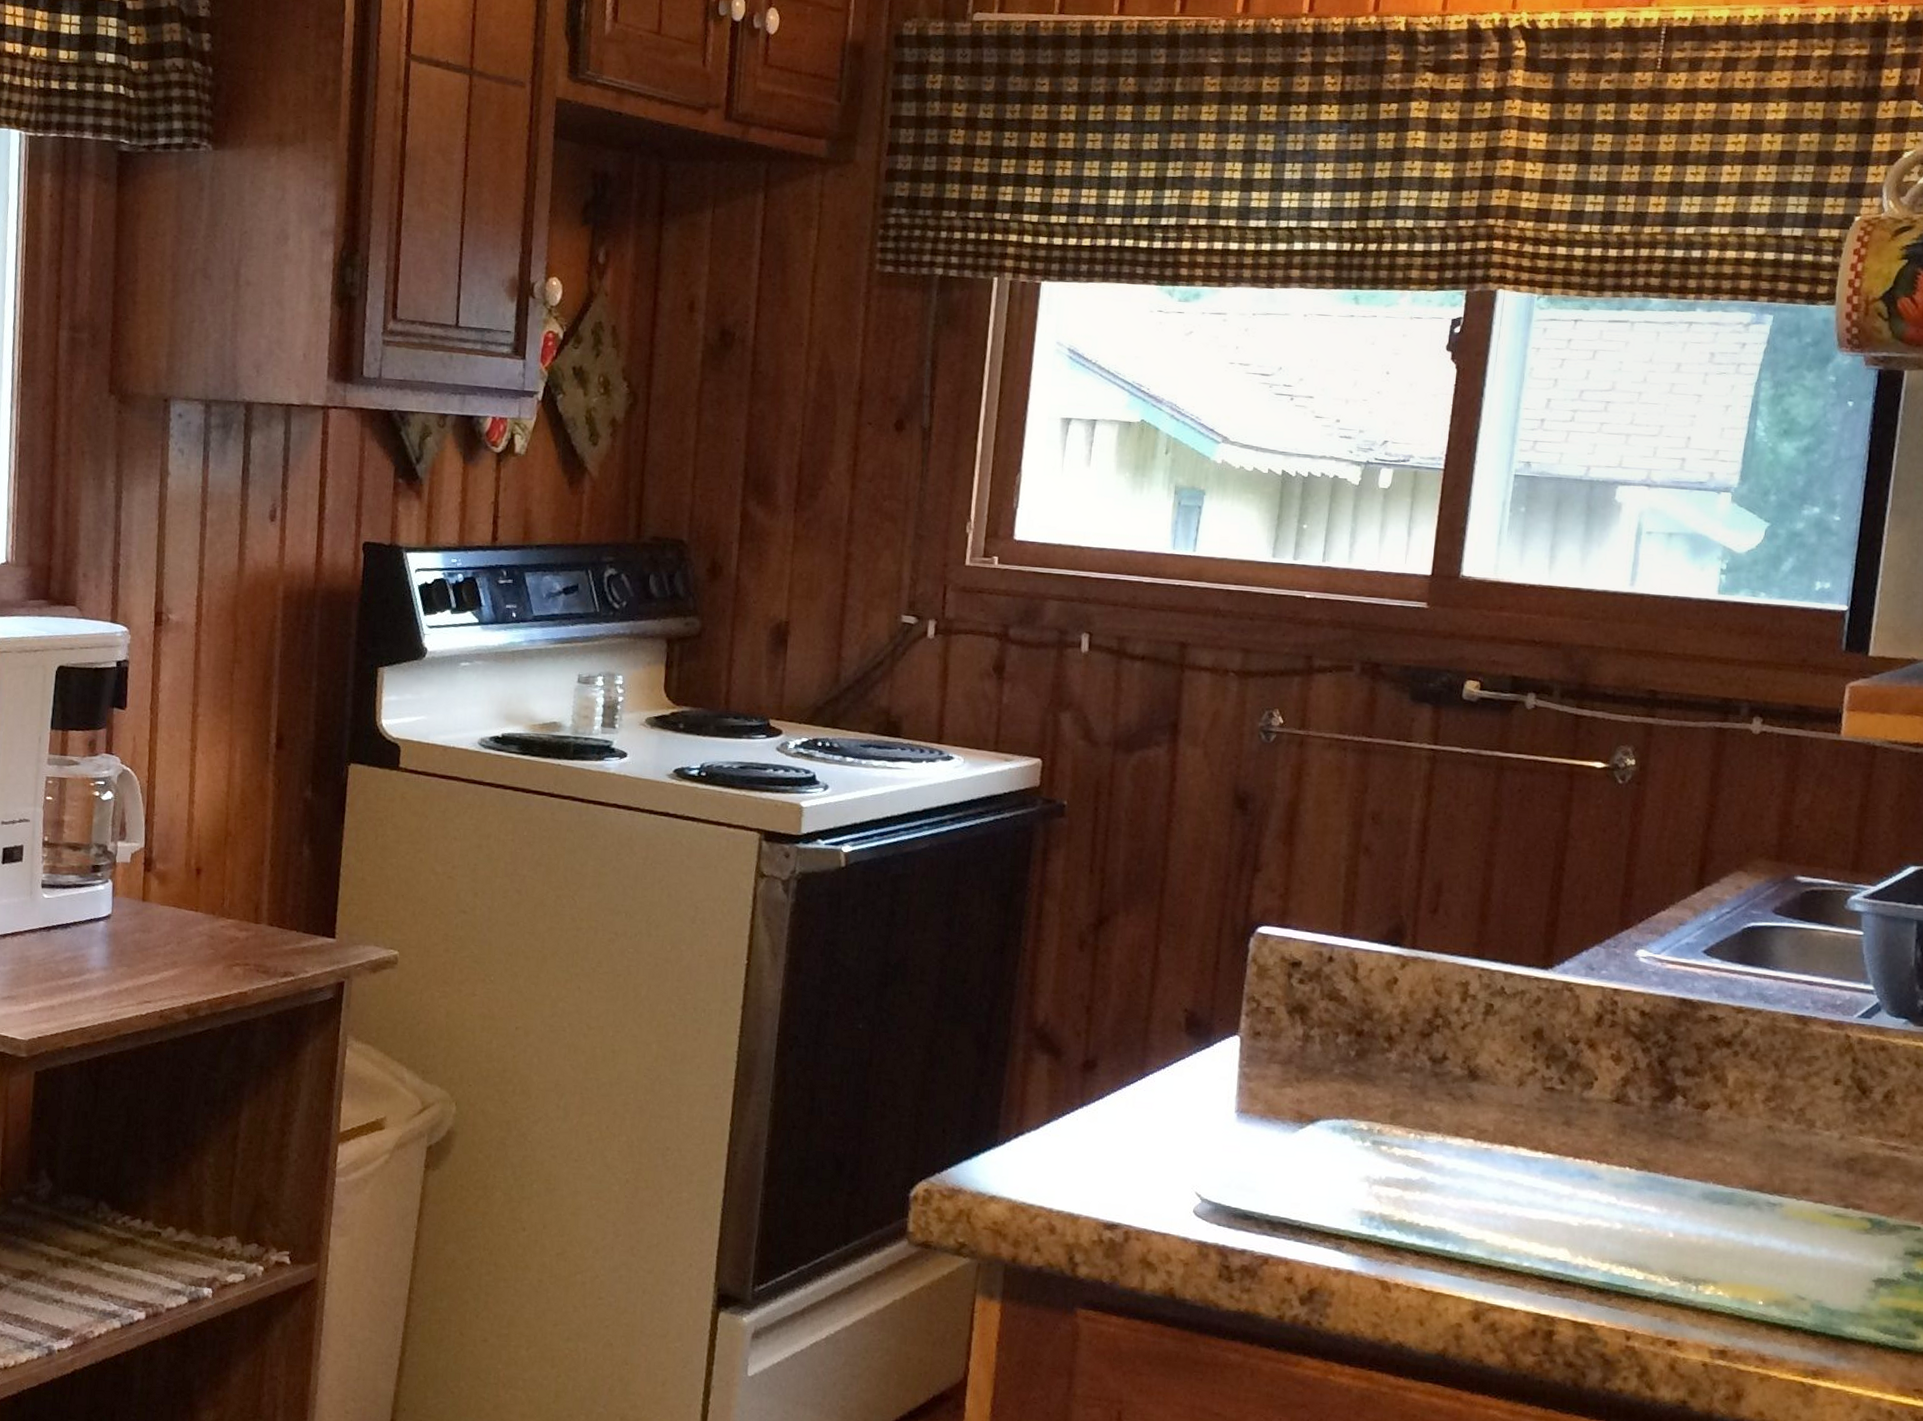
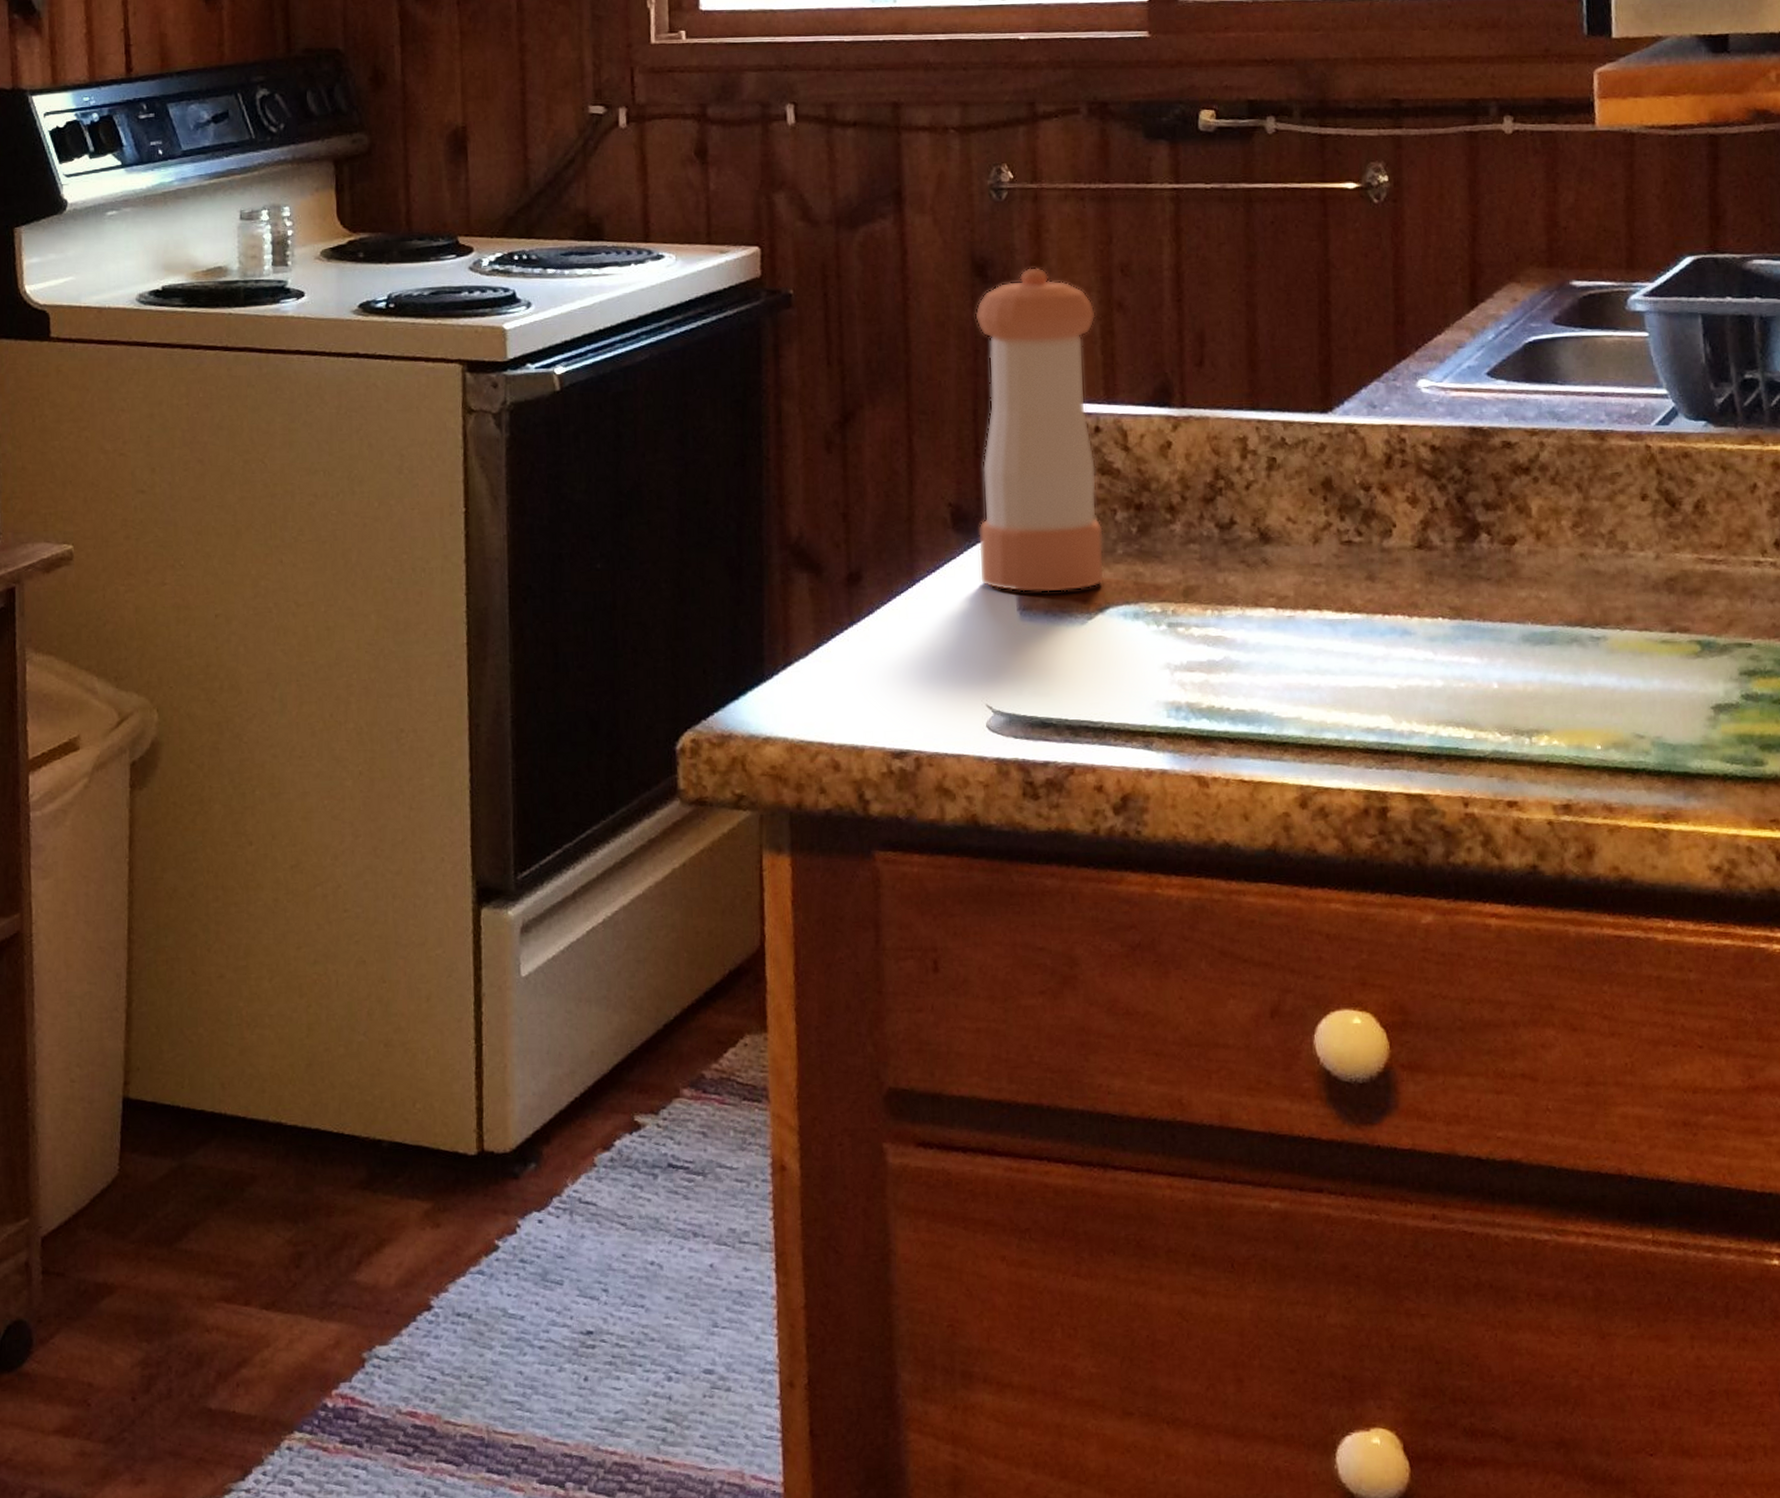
pepper shaker: none [1204,806,1343,1102] -> present [975,267,1105,593]

